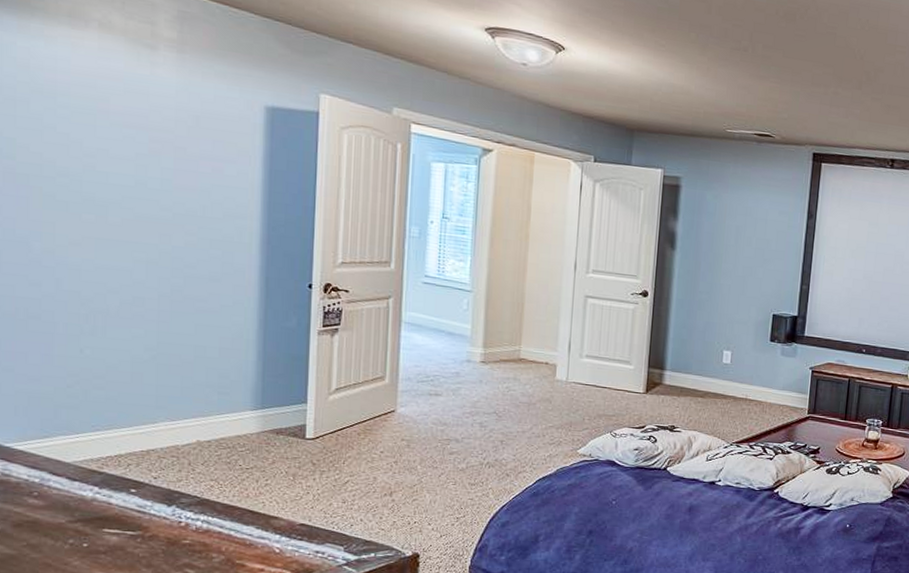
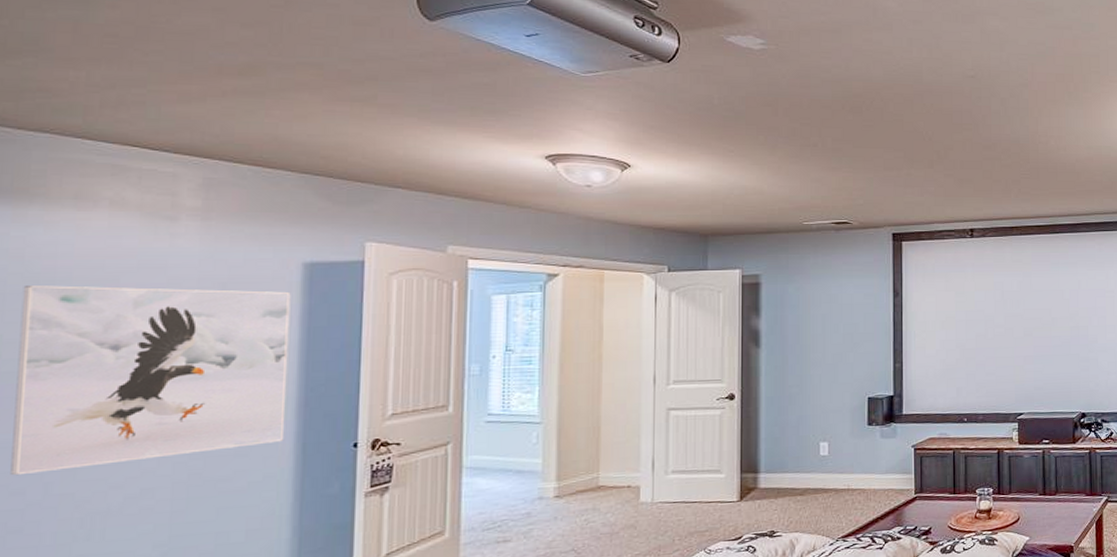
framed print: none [29,95,255,273] -> present [11,285,291,476]

